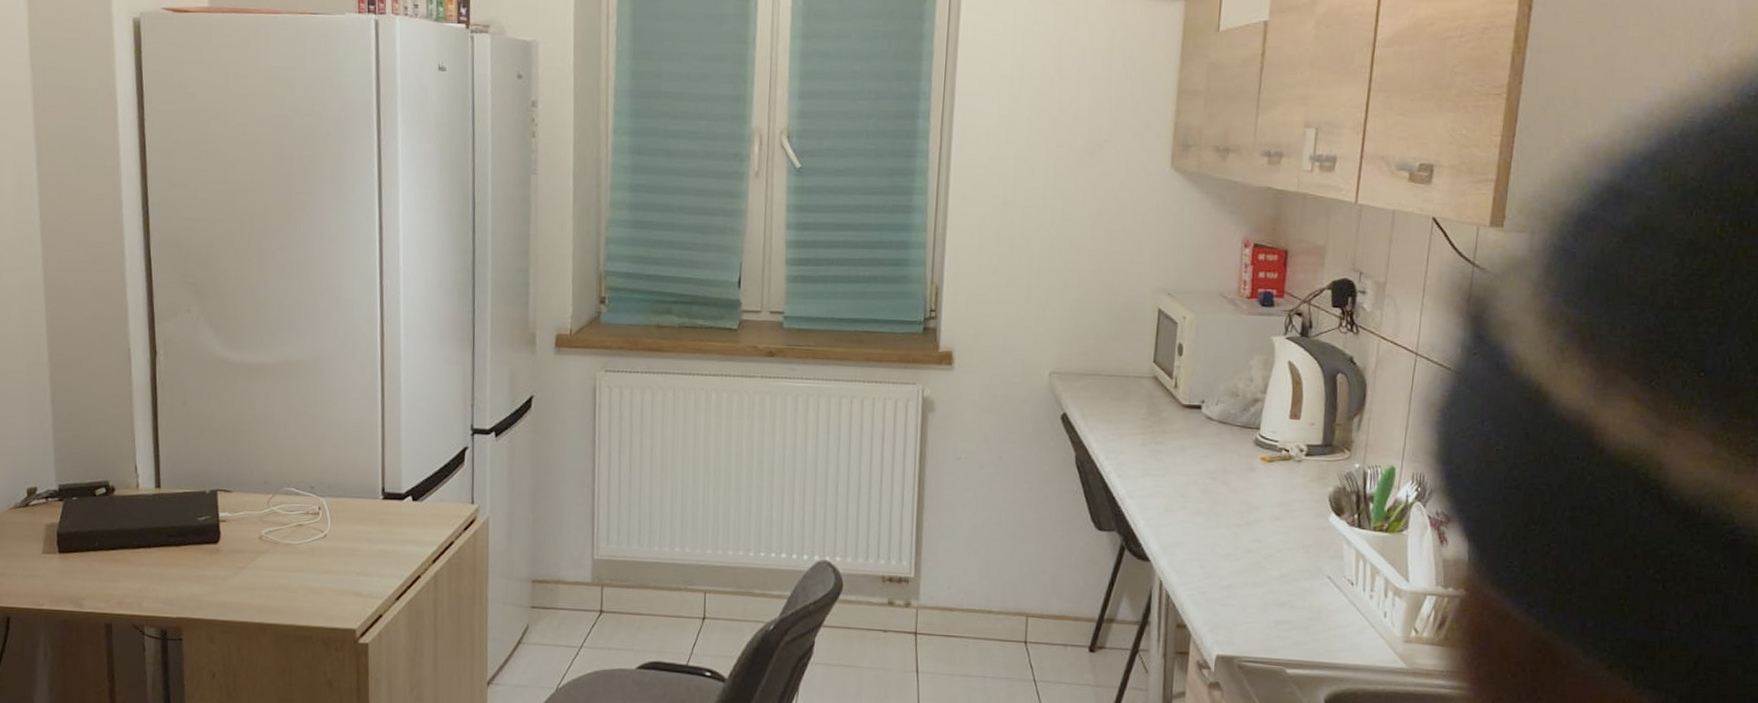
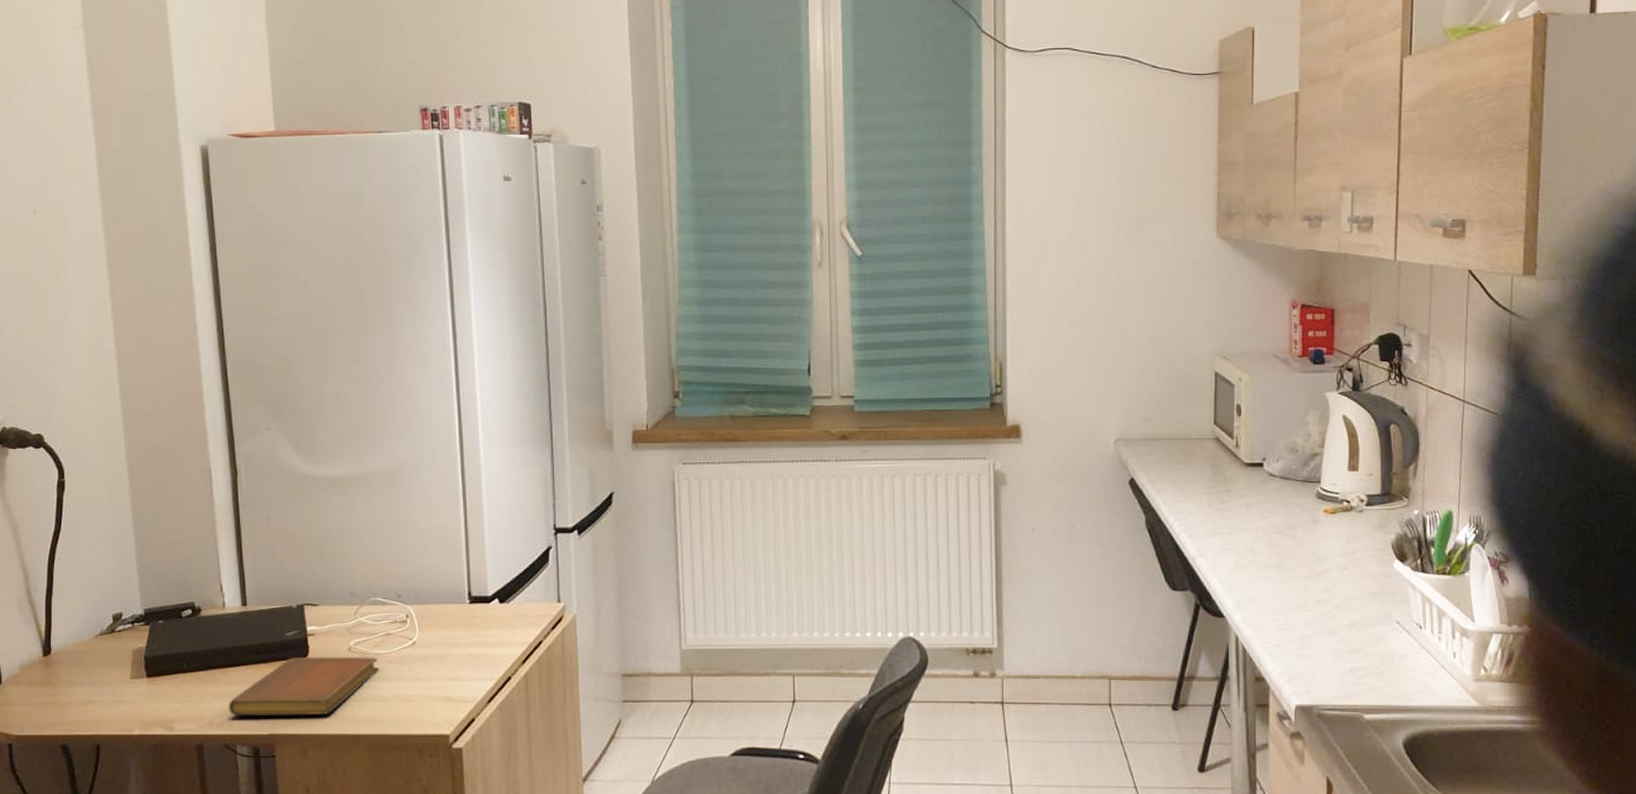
notebook: none [137,542,289,601] -> present [227,656,379,716]

